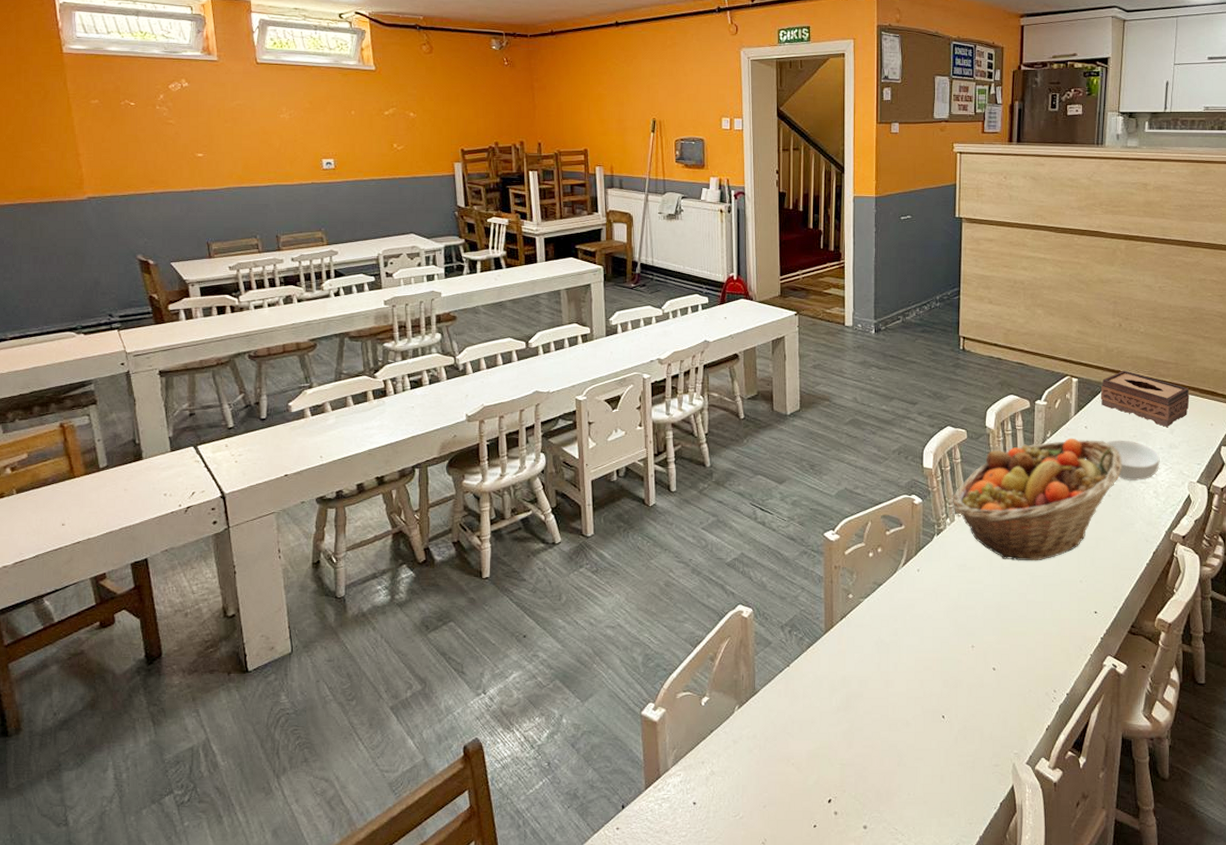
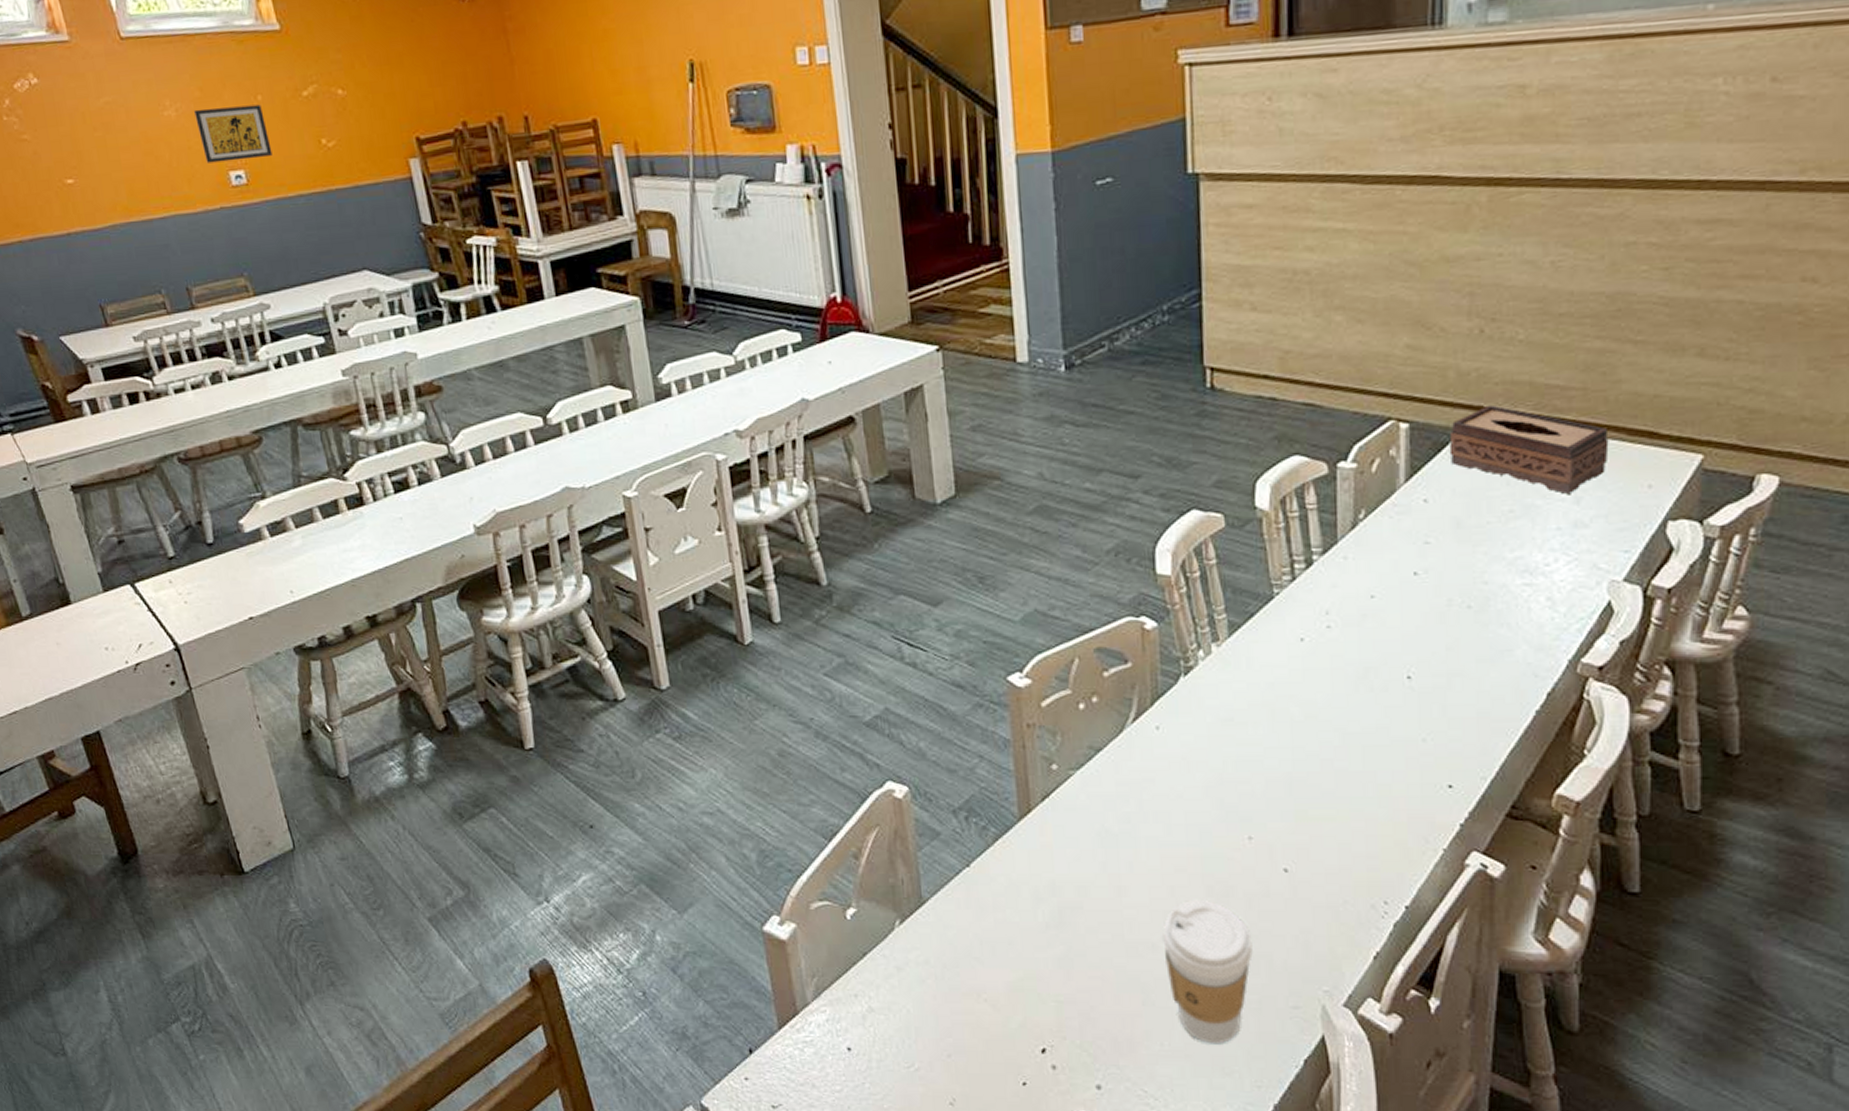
wall art: none [303,116,356,152] -> present [194,104,273,163]
coffee cup: none [914,689,971,793] -> present [1162,899,1253,1044]
fruit basket: present [952,438,1123,561] -> none [1205,518,1491,711]
cereal bowl: present [1107,440,1160,482] -> none [1462,517,1557,584]

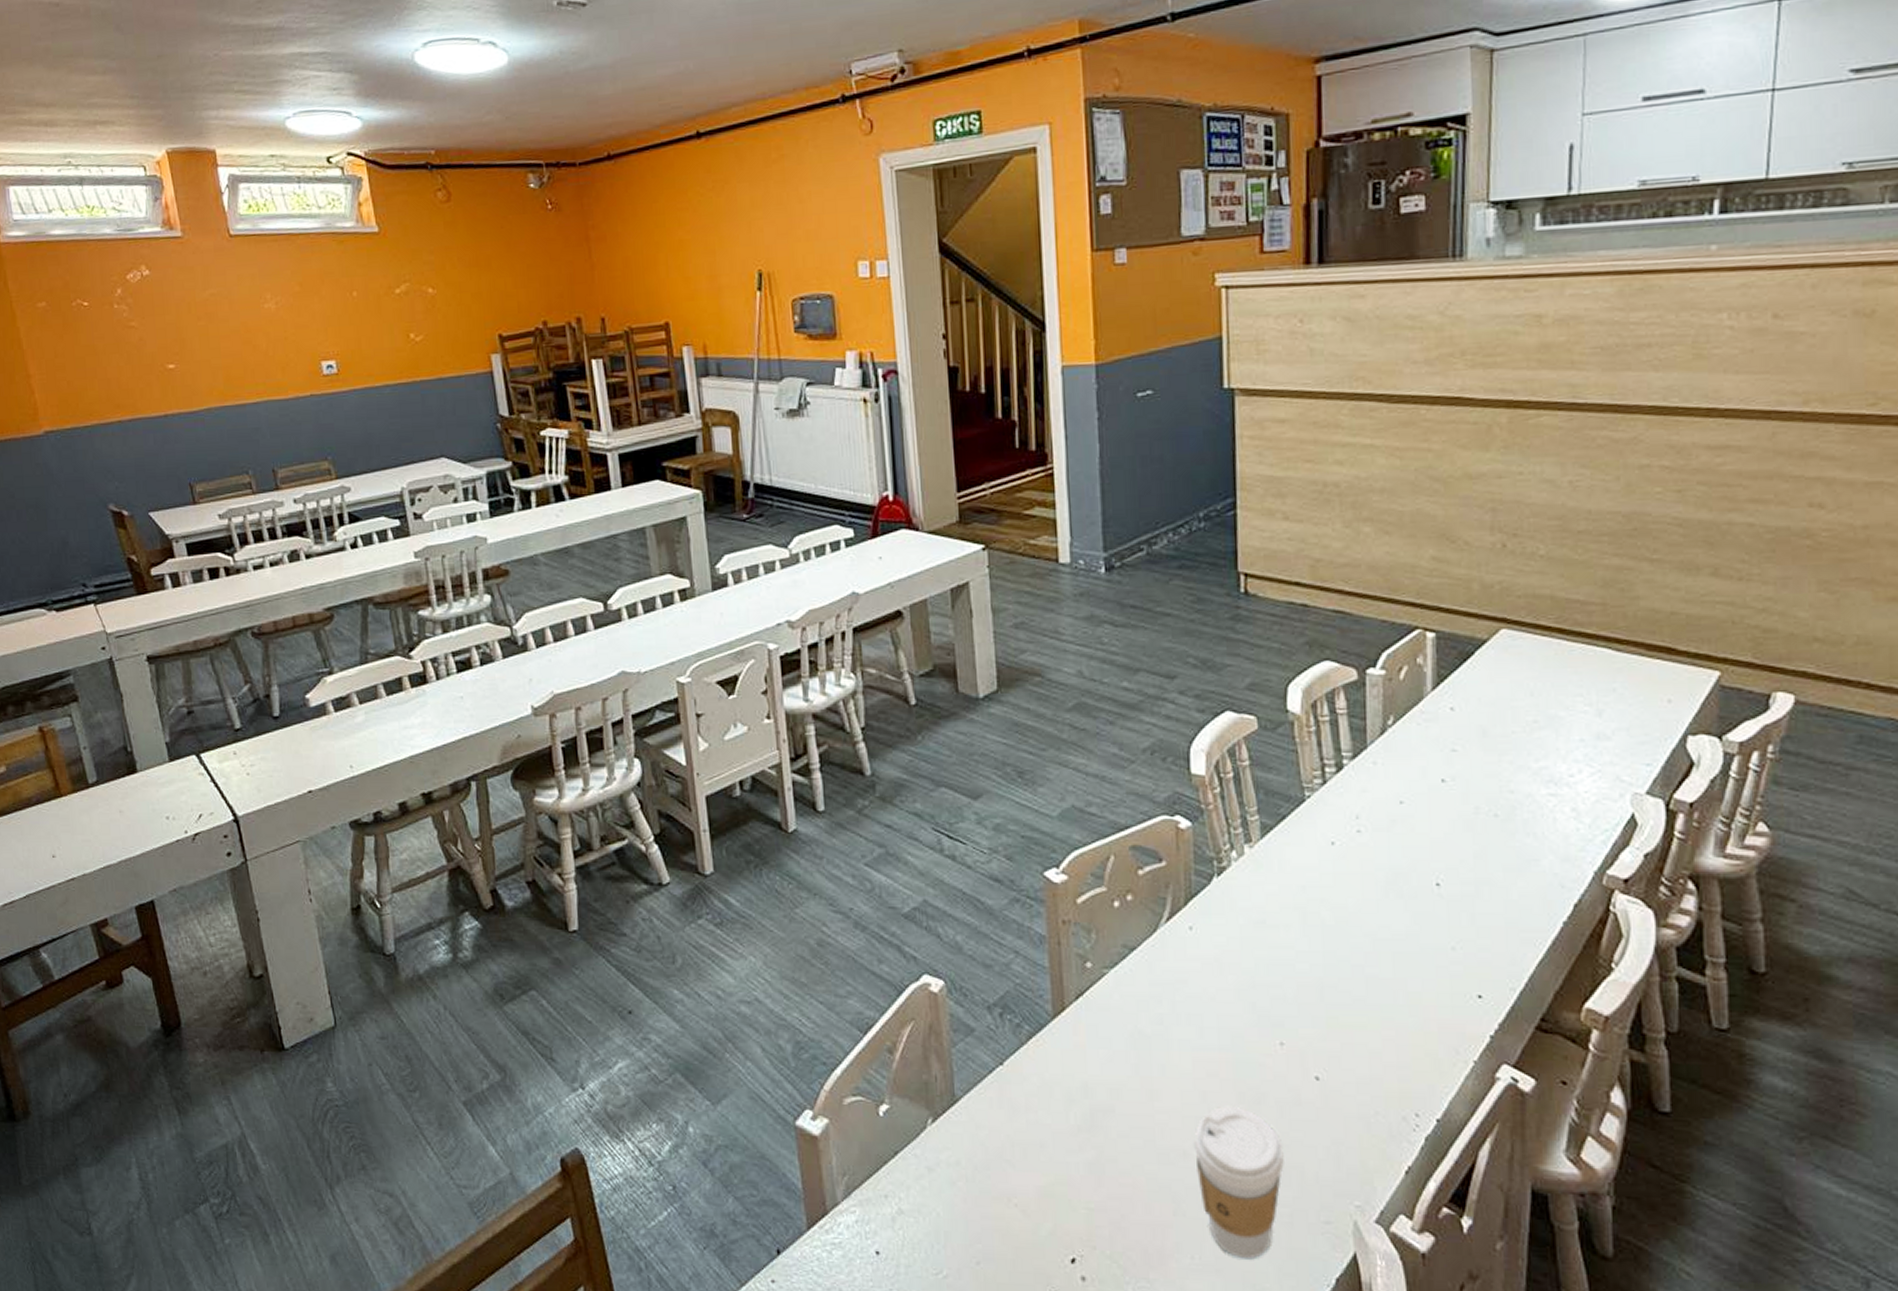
wall art: present [194,104,273,163] -> none [293,300,363,353]
tissue box: present [1449,405,1609,494] -> none [1474,617,1629,706]

